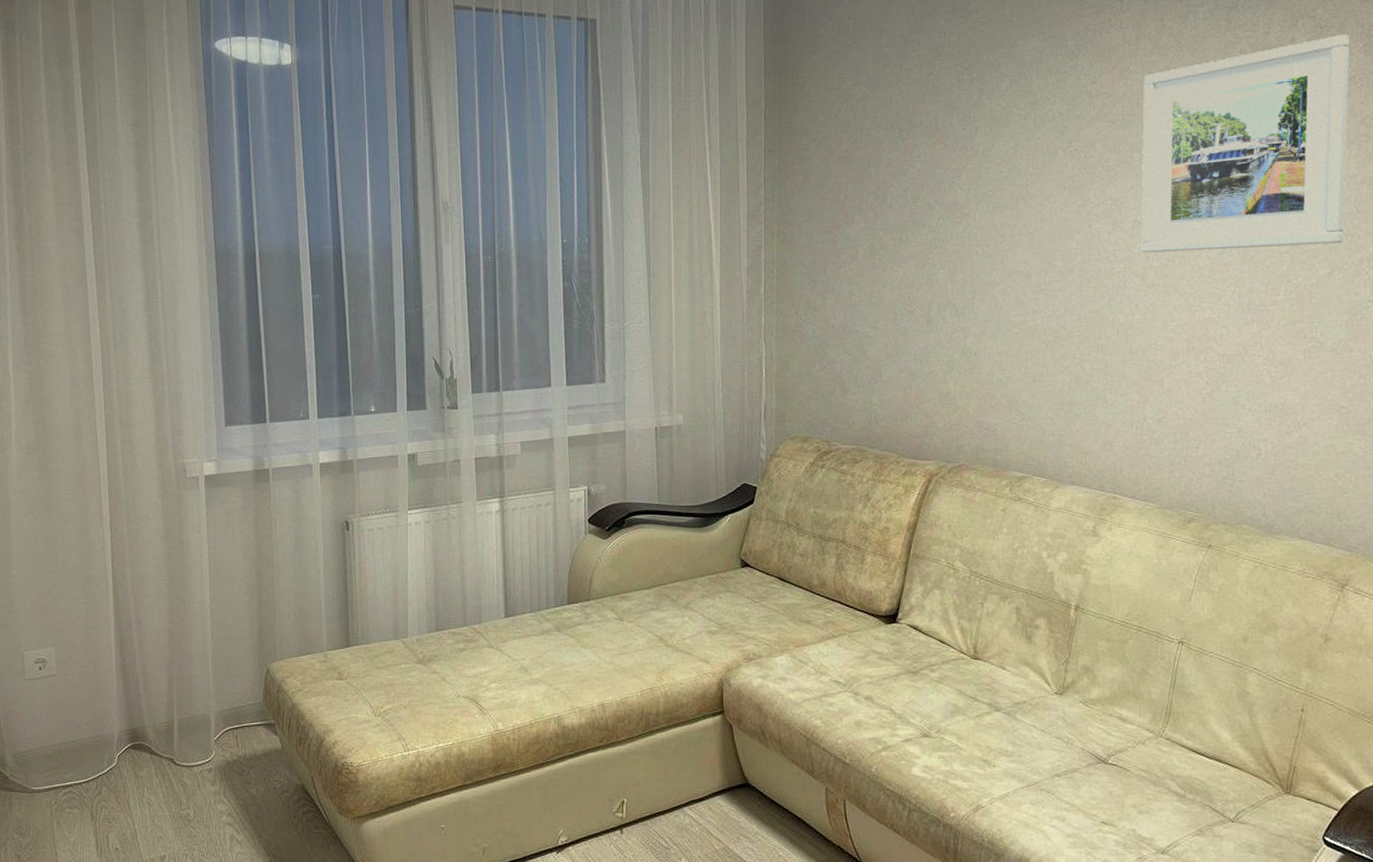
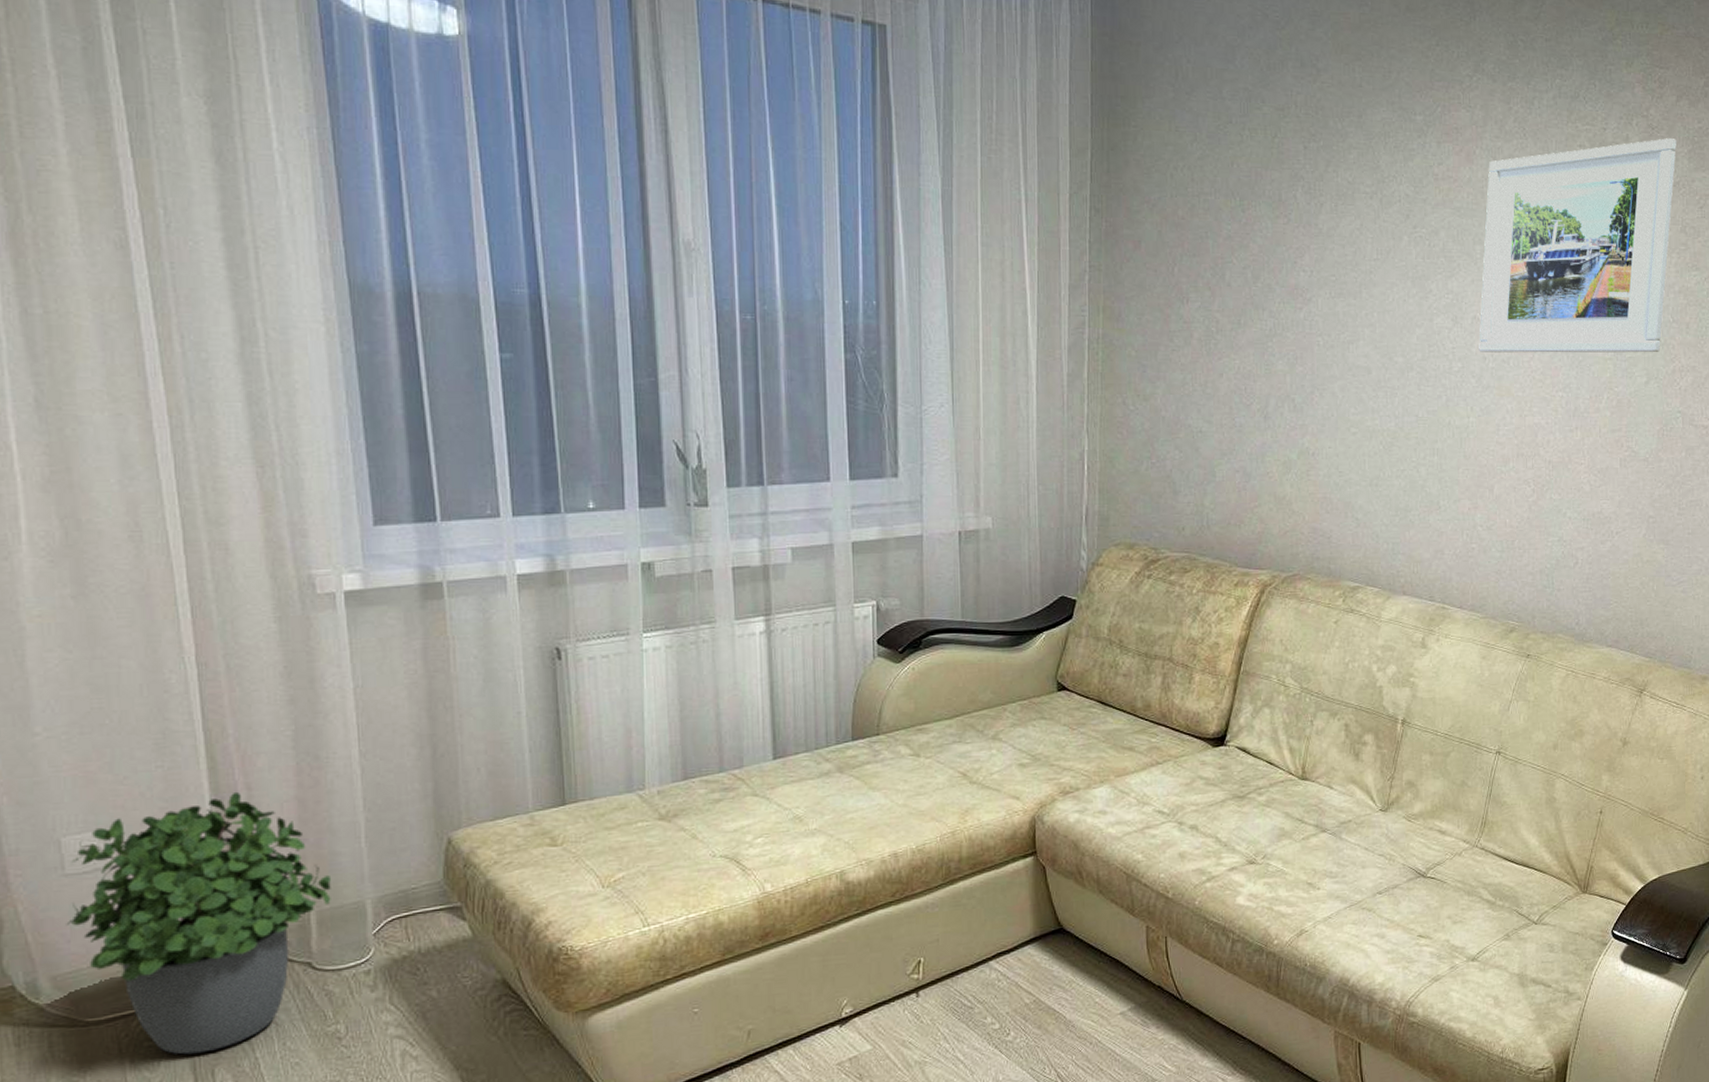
potted plant: none [24,624,189,822] -> present [66,791,332,1055]

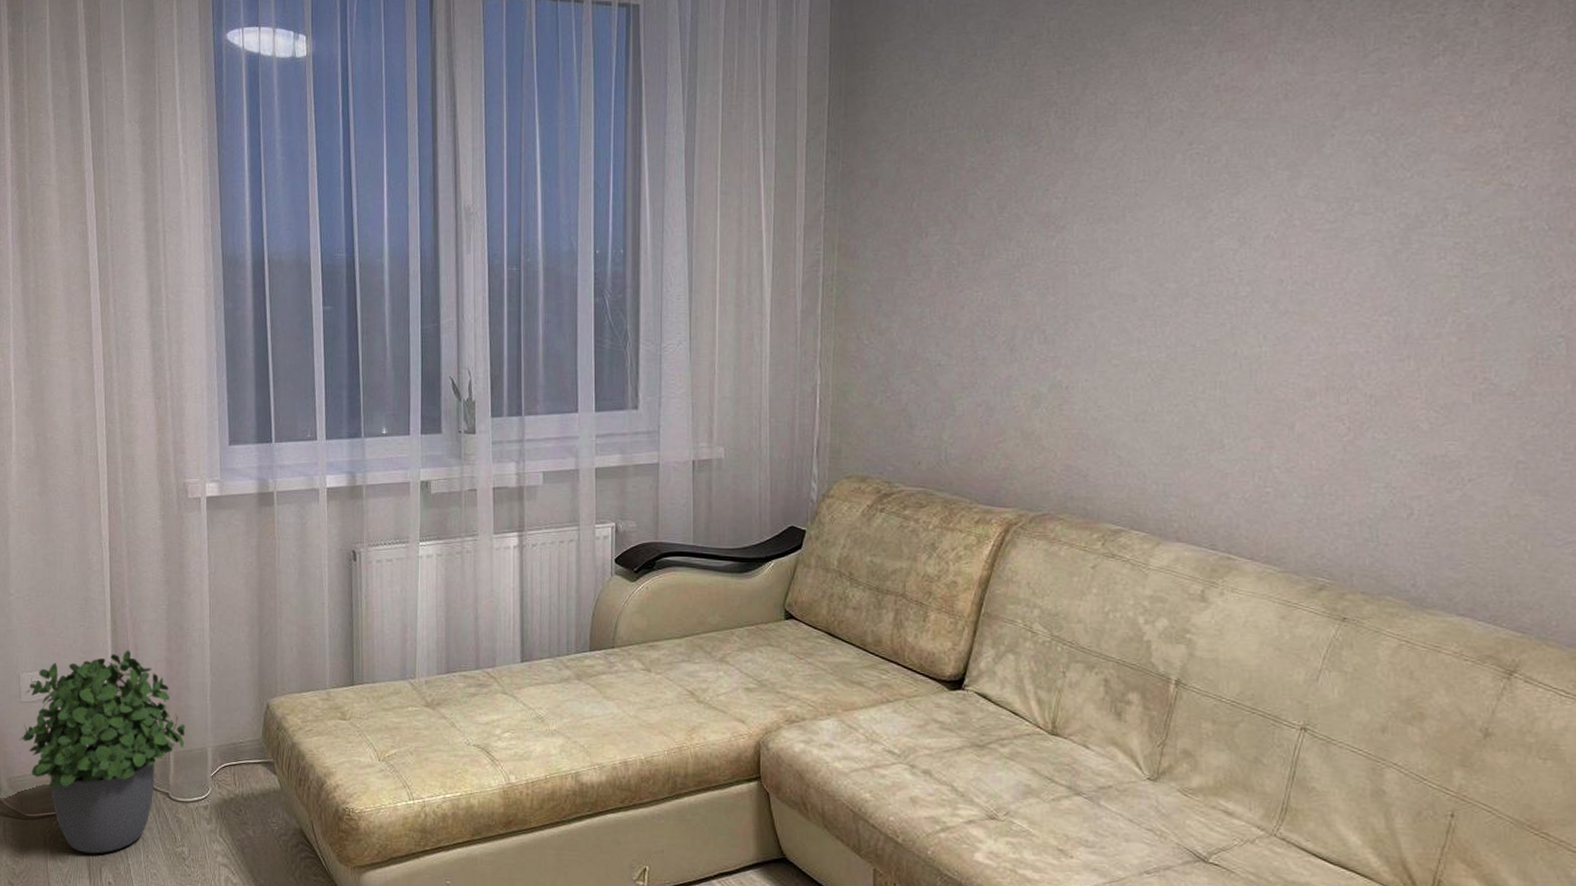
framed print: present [1479,138,1676,353] -> none [1273,16,1549,274]

